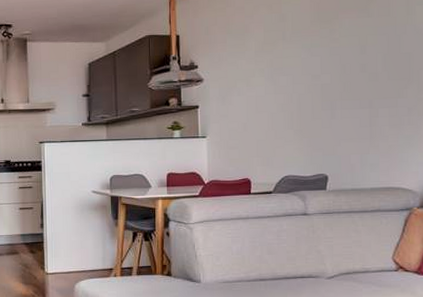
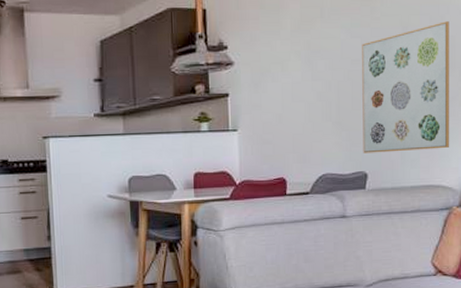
wall art: none [322,40,408,158] -> present [362,21,449,153]

